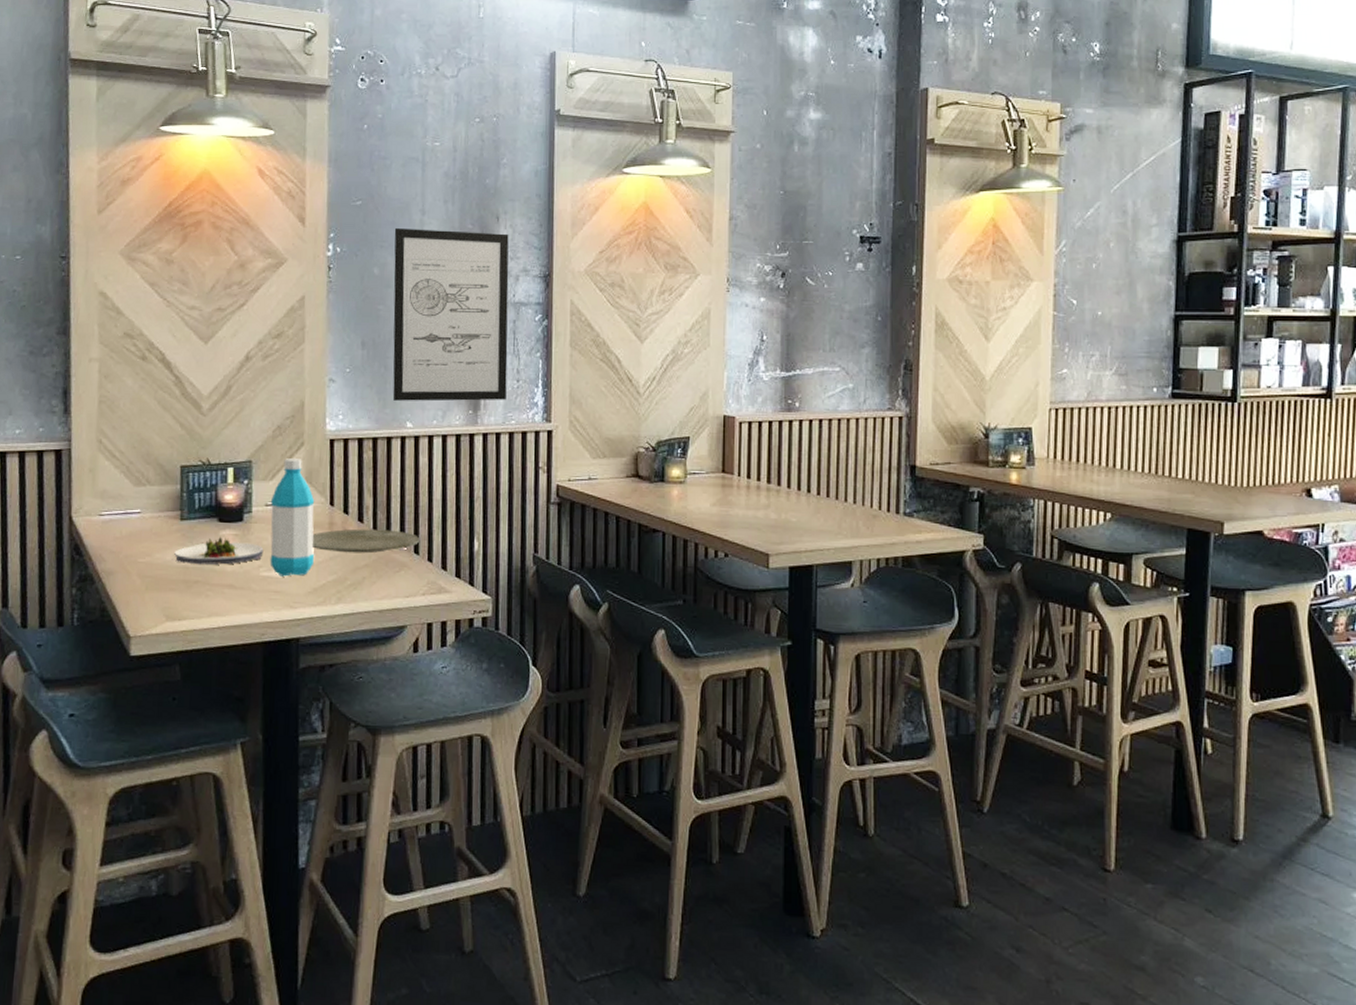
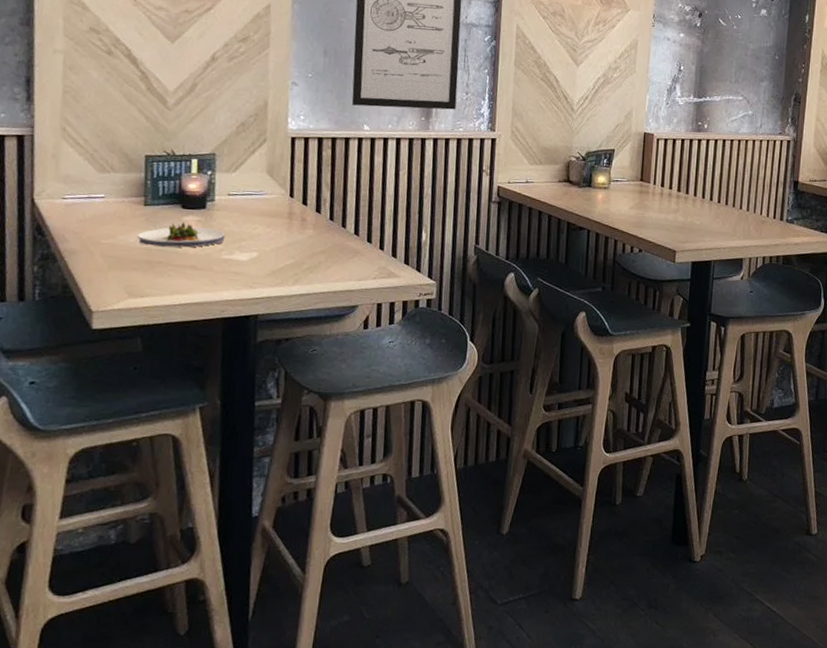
water bottle: present [270,458,315,577] -> none [231,153,276,260]
plate: present [311,528,420,553] -> none [271,218,373,241]

